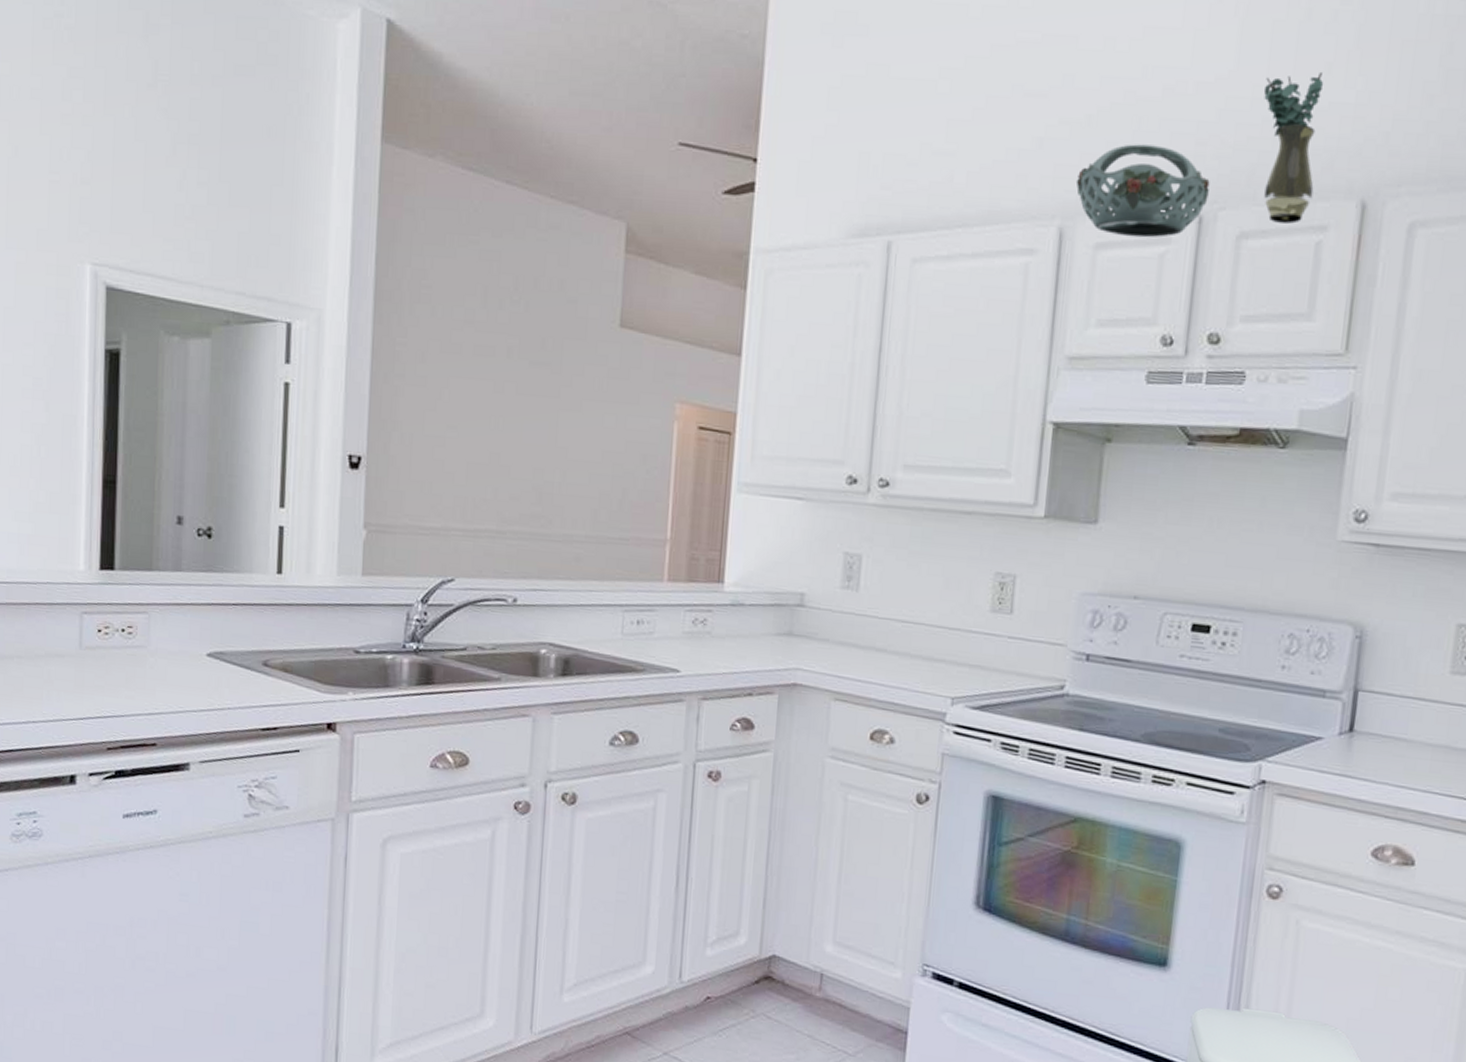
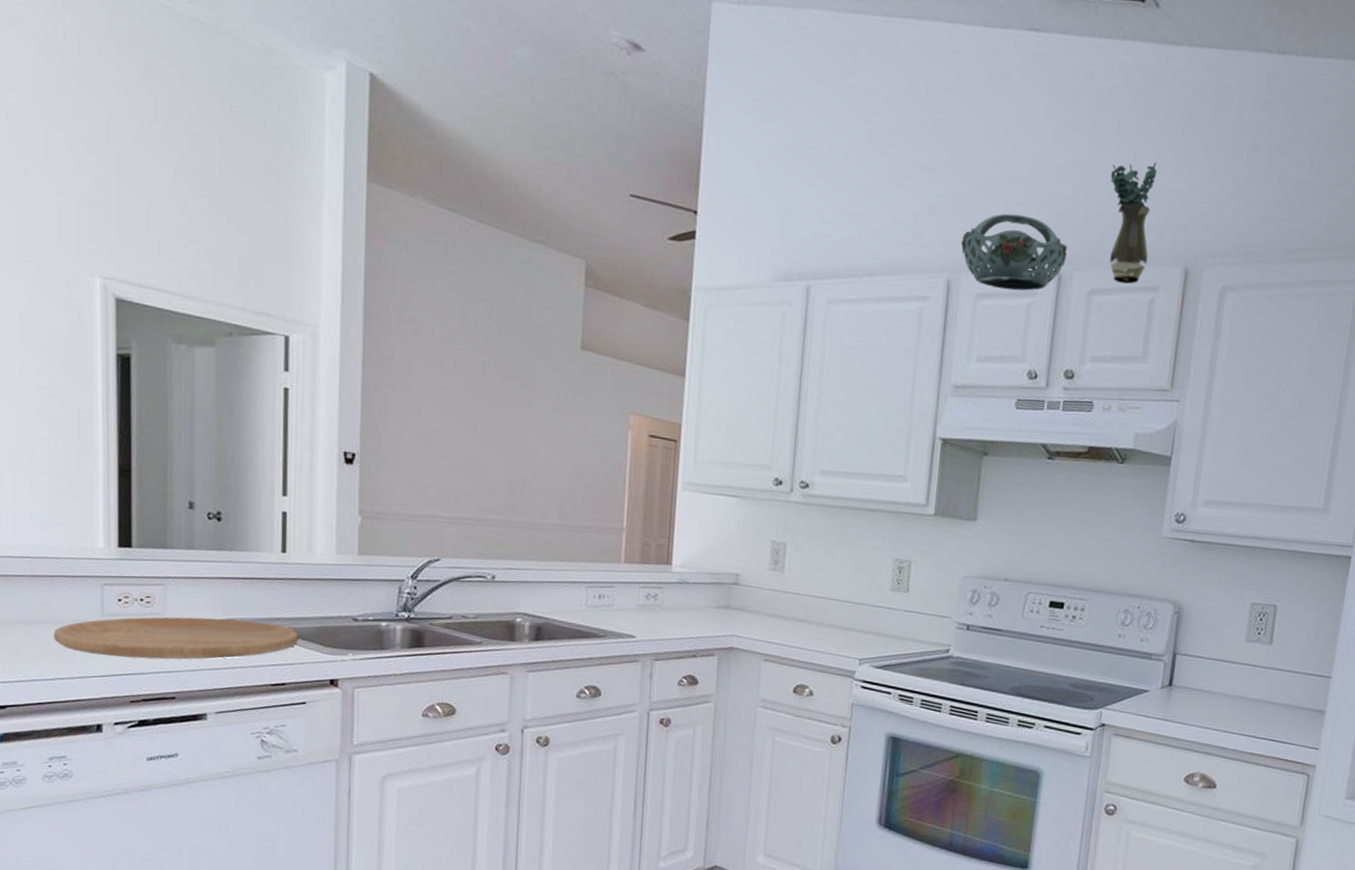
cutting board: none [27,650,294,700] -> present [53,617,299,660]

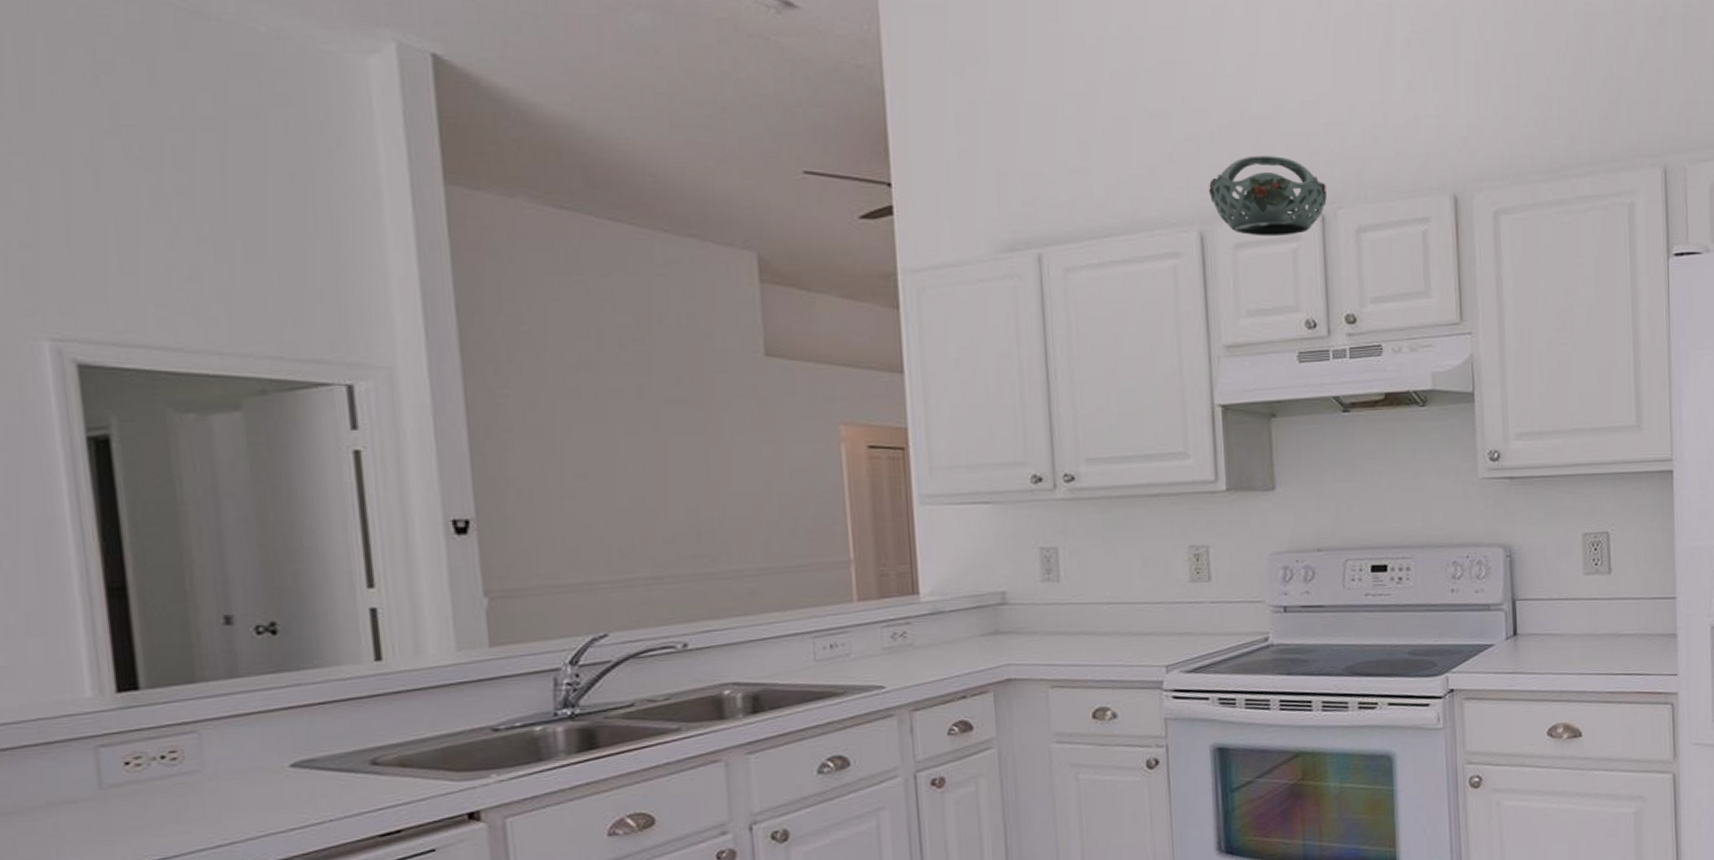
cutting board: present [53,617,299,660] -> none [21,755,415,845]
vase: present [1109,161,1158,284] -> none [1360,89,1414,217]

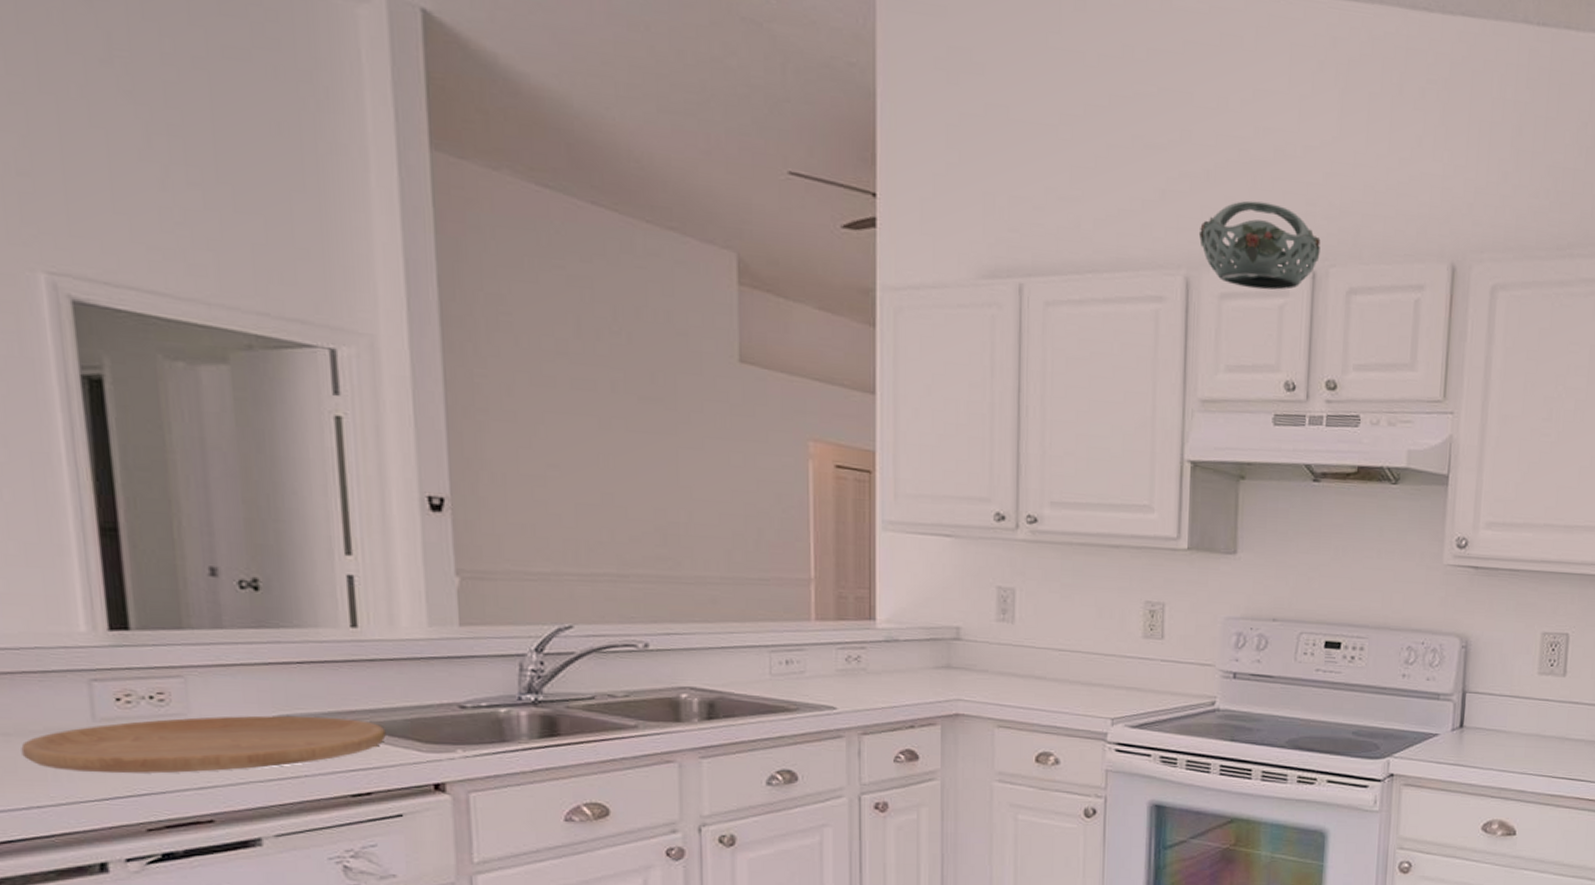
cutting board: none [21,755,415,845] -> present [21,715,386,774]

